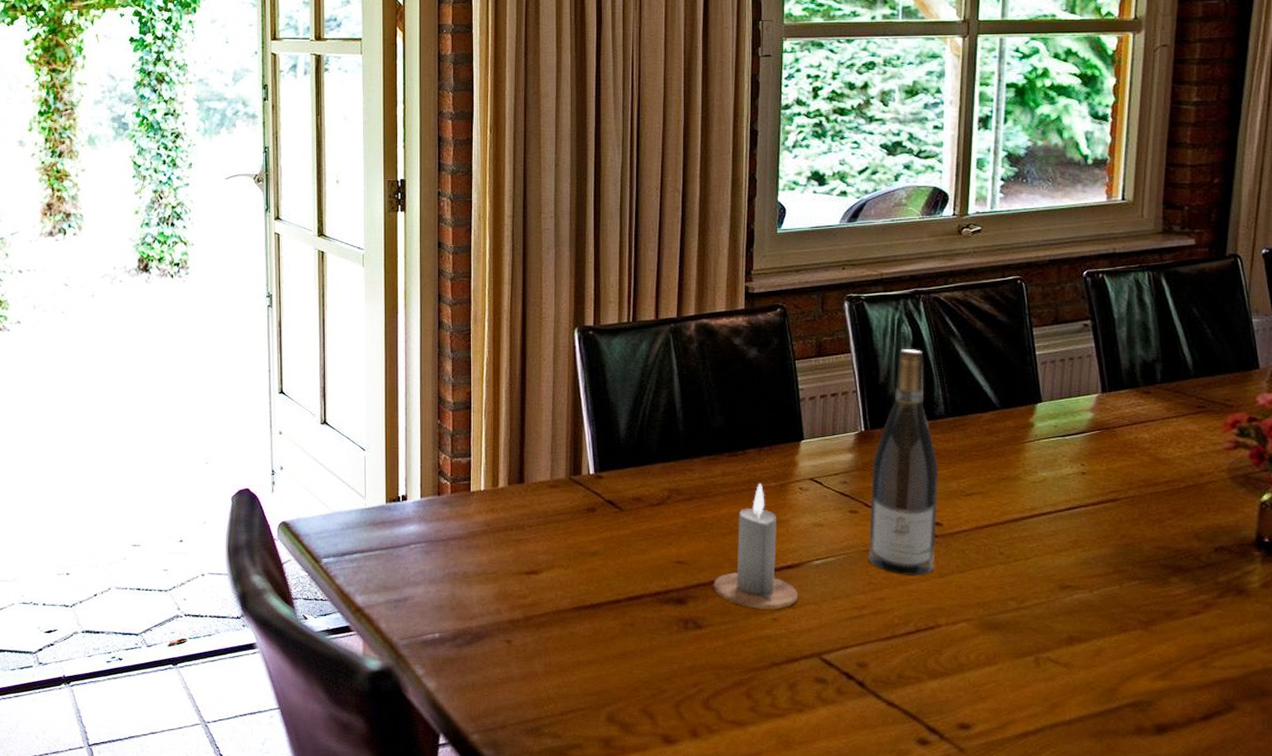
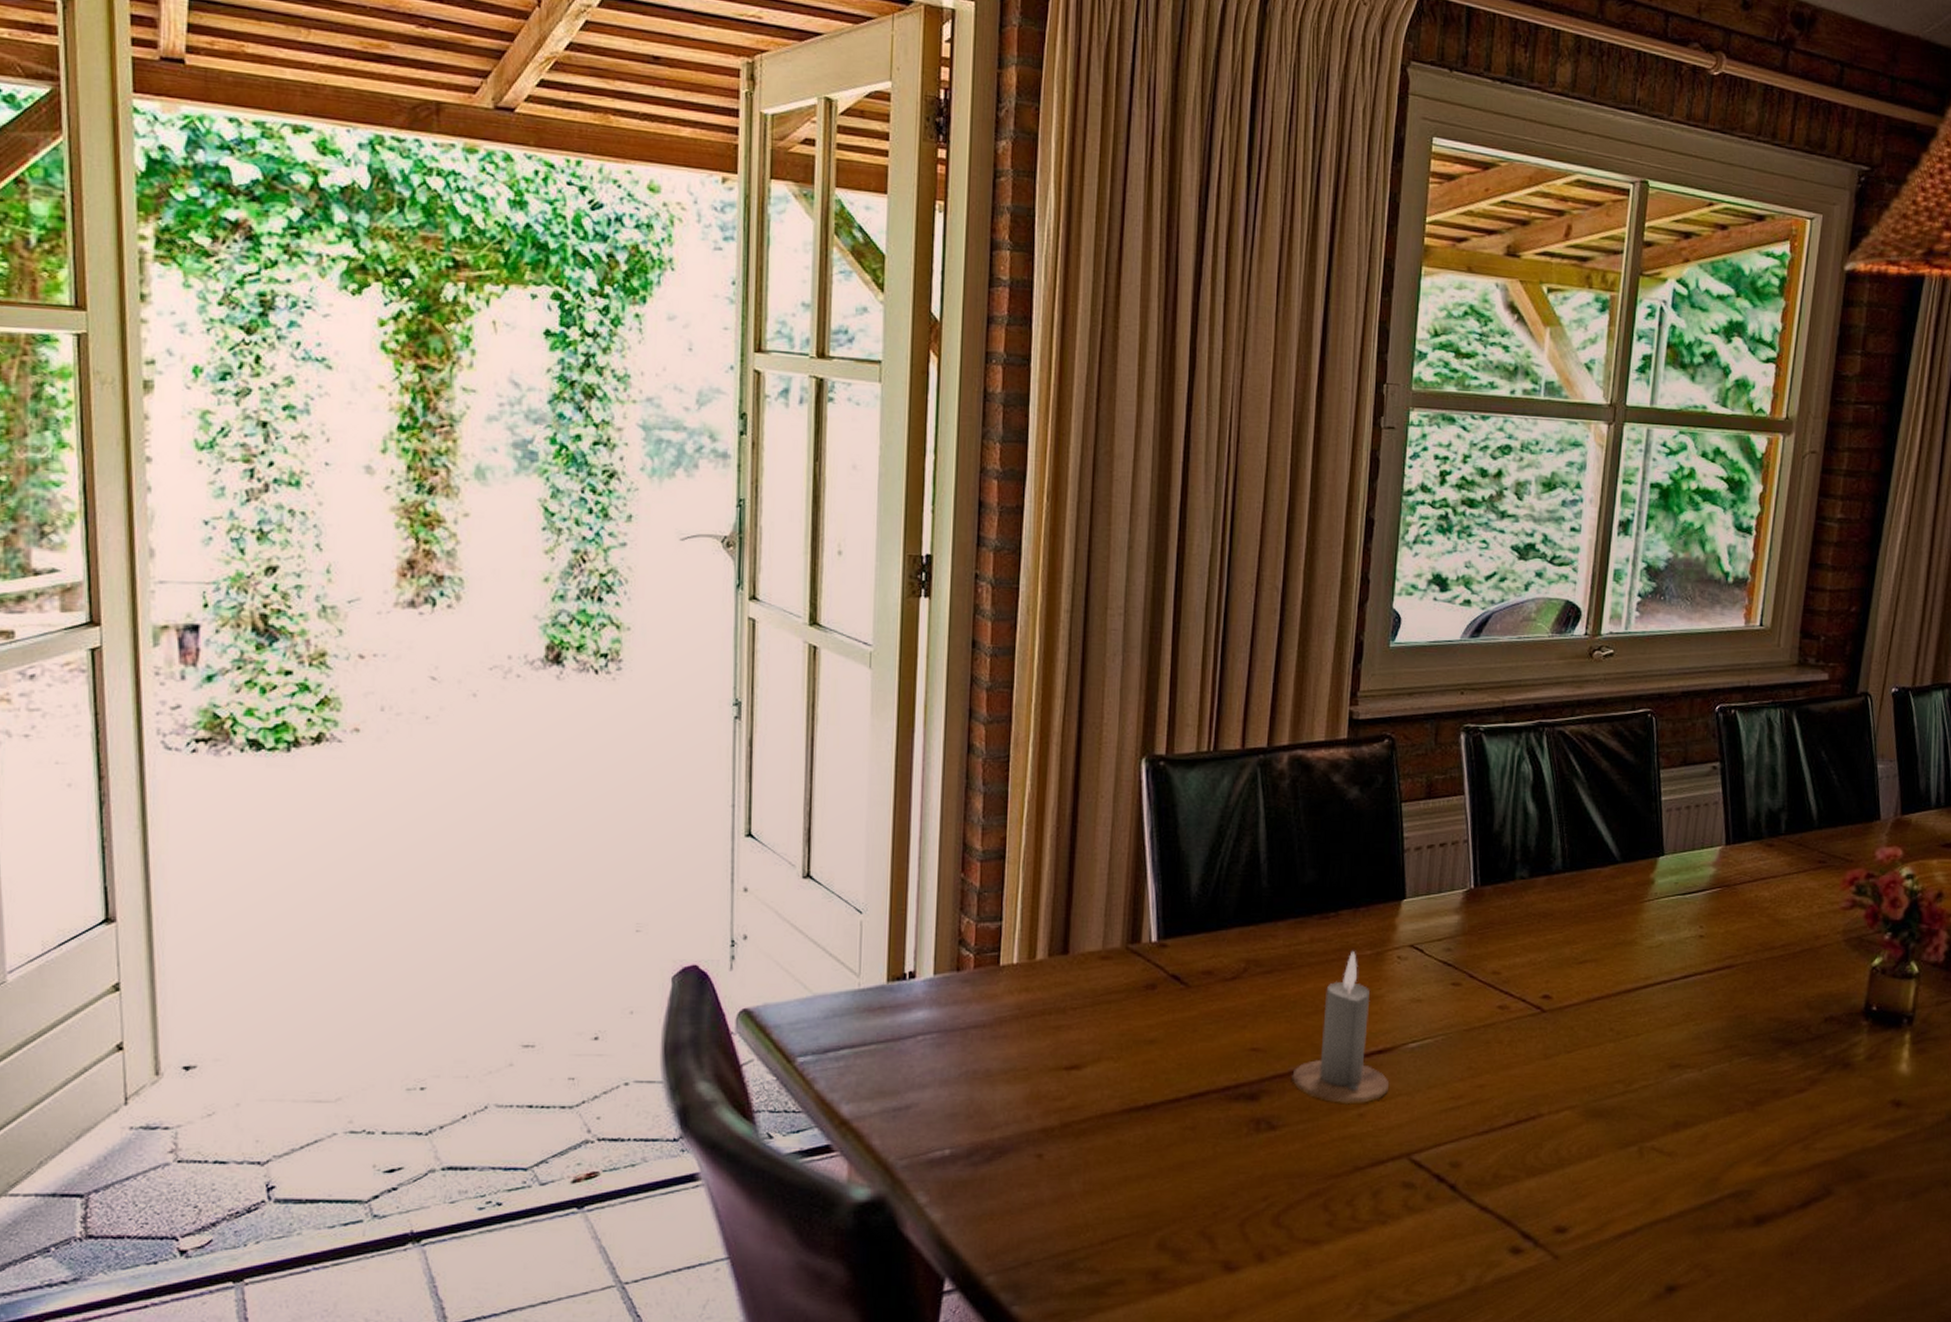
wine bottle: present [868,349,939,575] -> none [1469,791,1552,1057]

